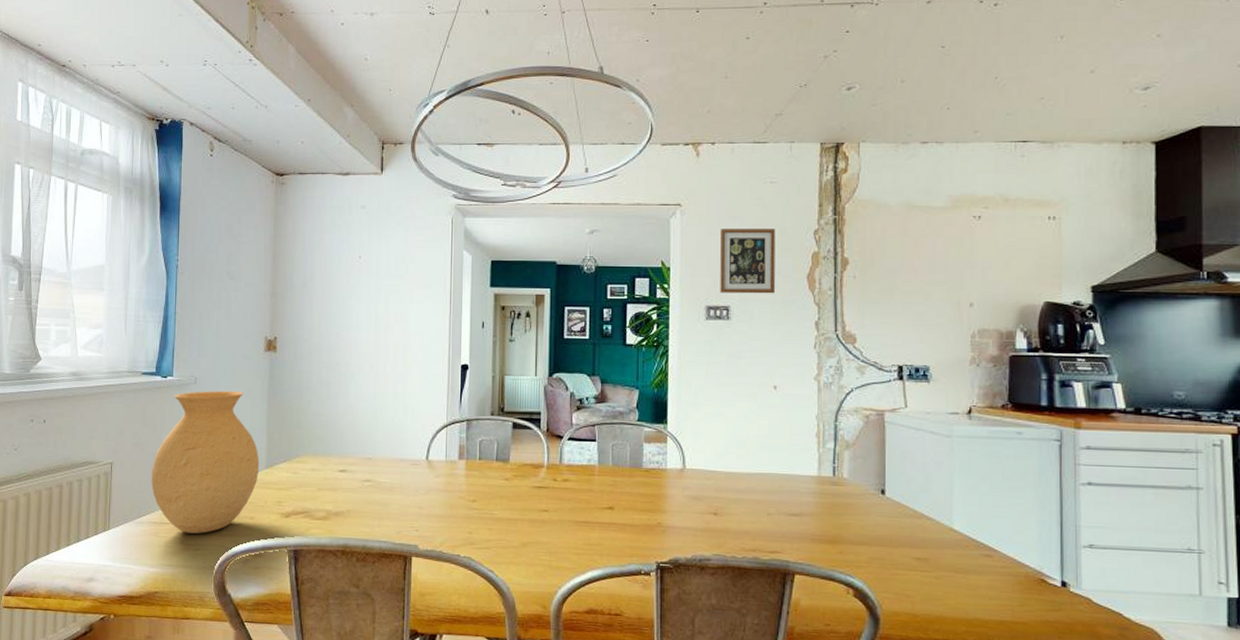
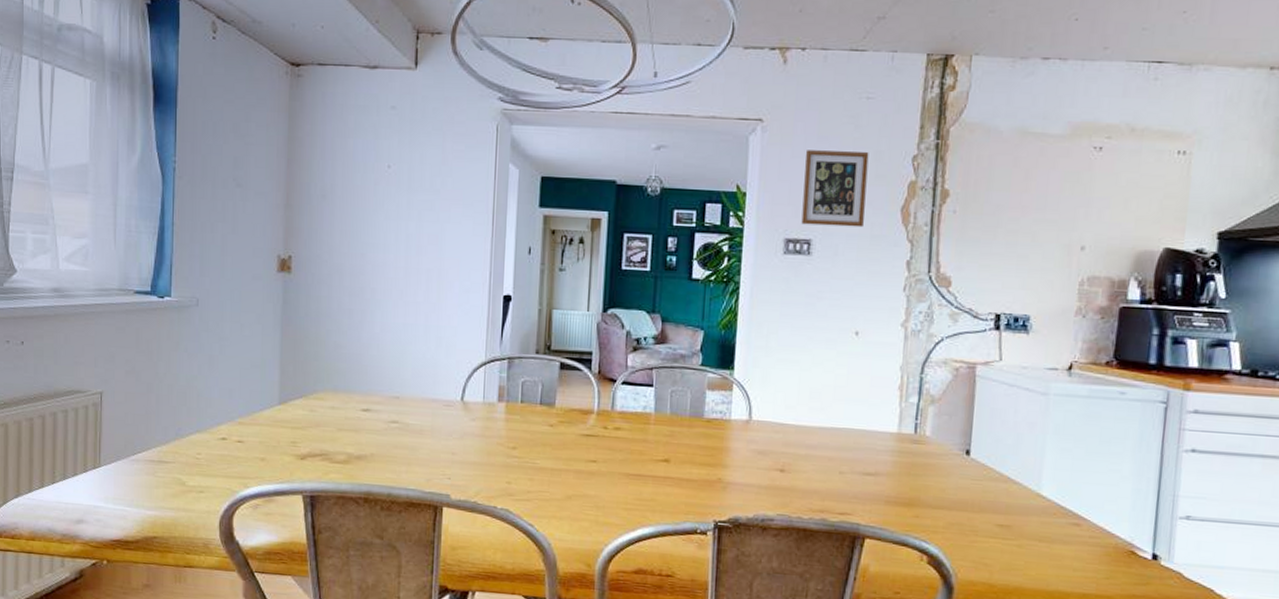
vase: present [151,390,259,534] -> none [148,314,271,475]

